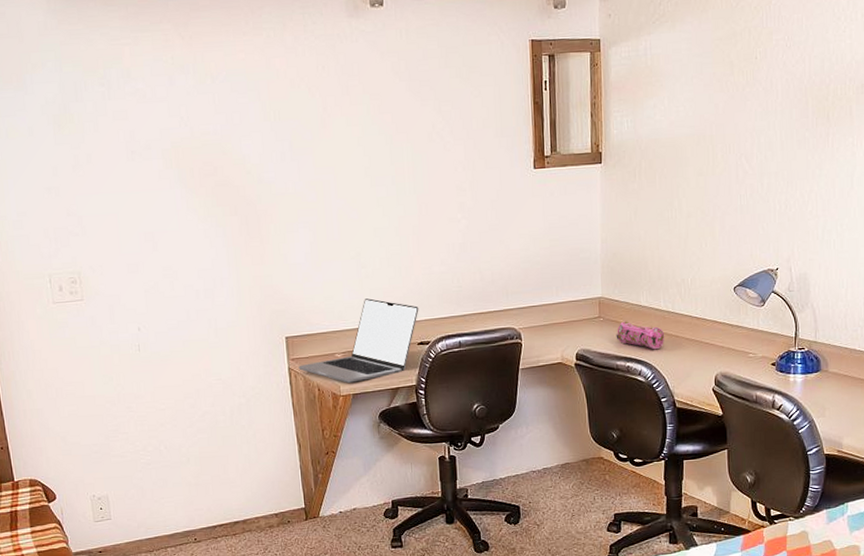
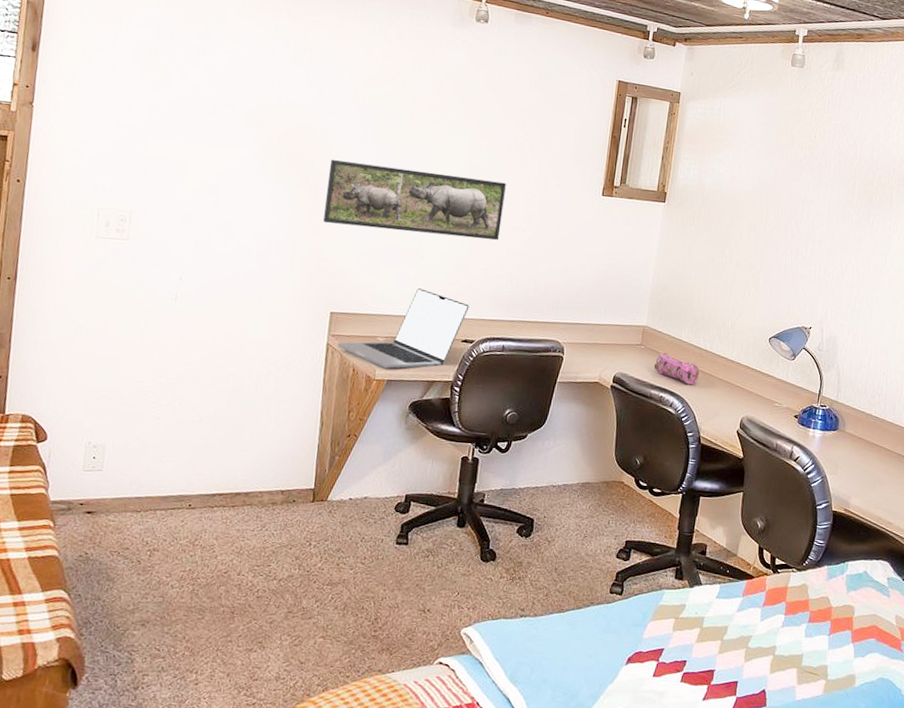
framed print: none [254,174,436,250] -> present [323,159,507,241]

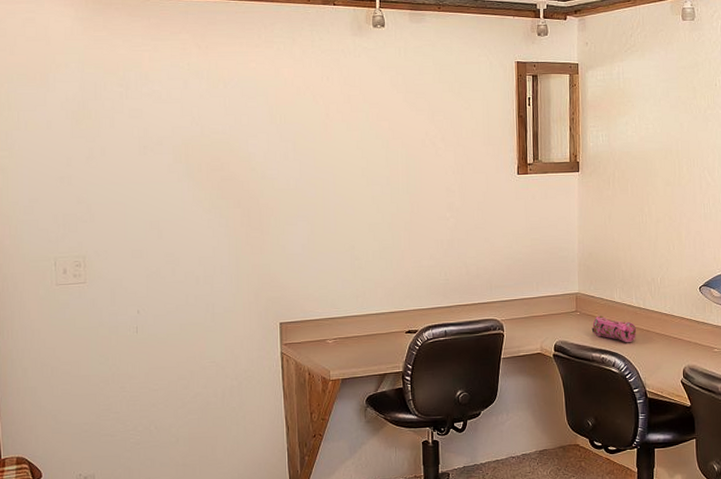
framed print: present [323,159,507,241] -> none [257,176,426,240]
laptop: present [337,288,470,369] -> none [290,288,408,368]

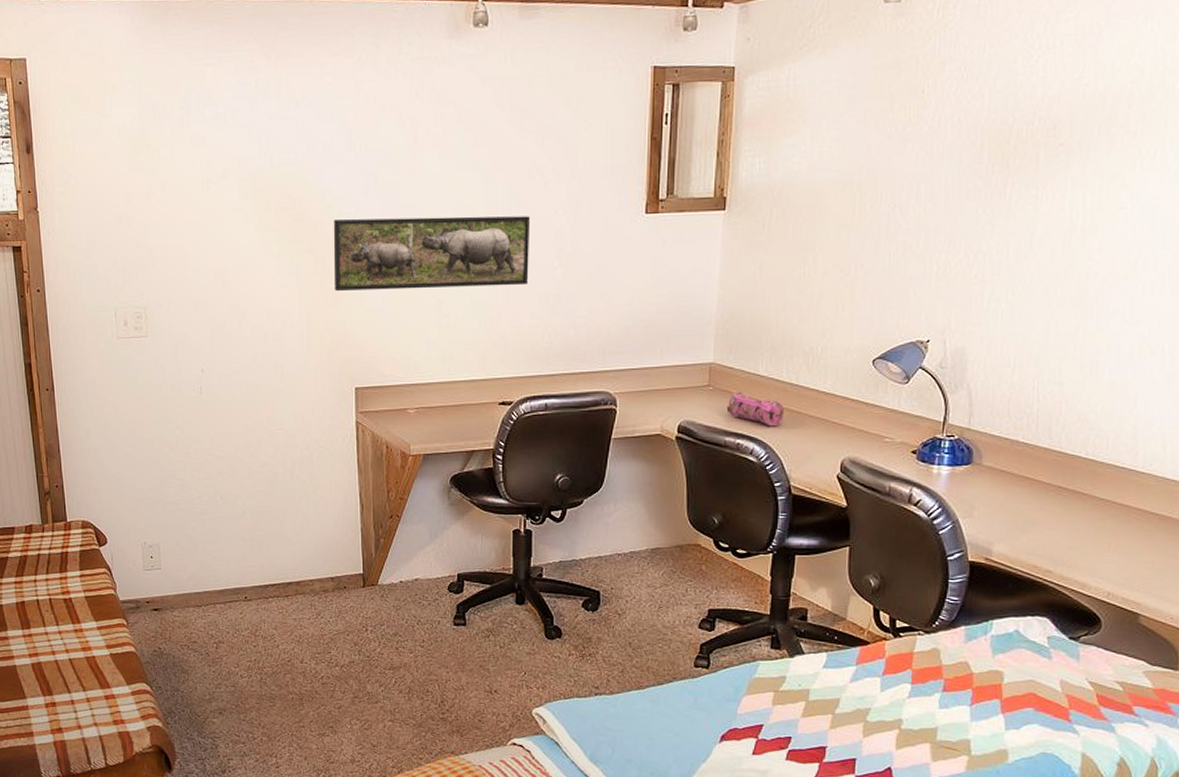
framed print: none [257,176,426,240] -> present [333,216,531,292]

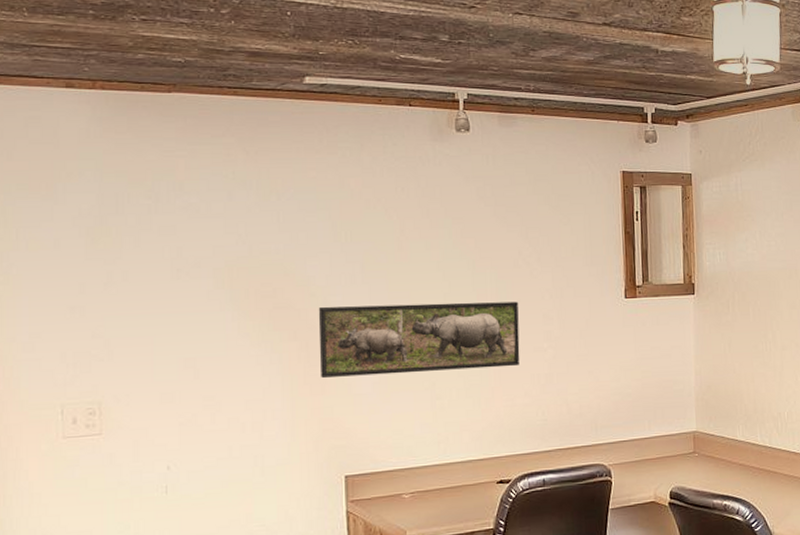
pencil case: present [726,392,785,427] -> none [711,456,763,487]

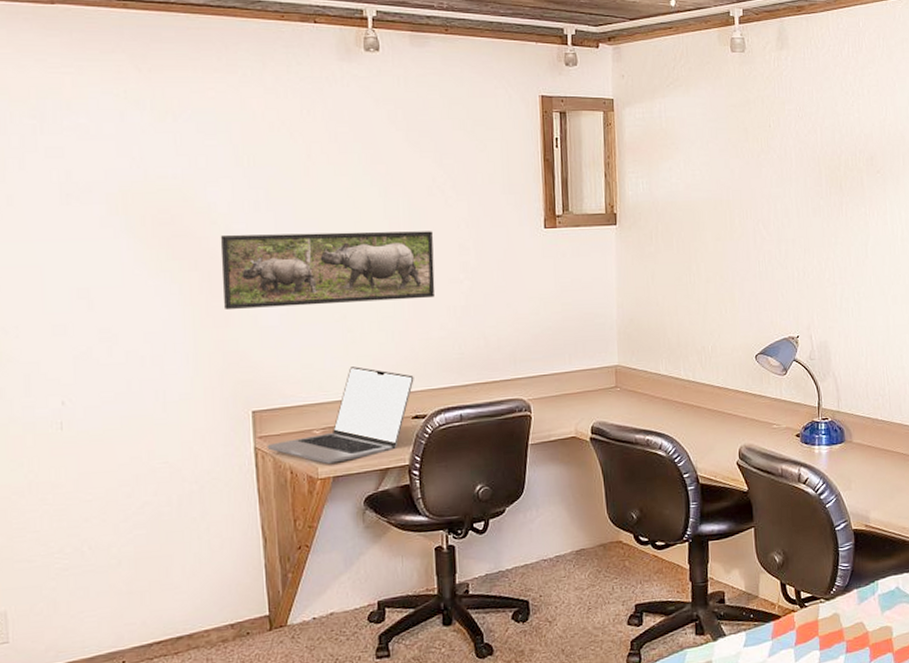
laptop: none [358,433,499,527] -> present [267,366,414,464]

